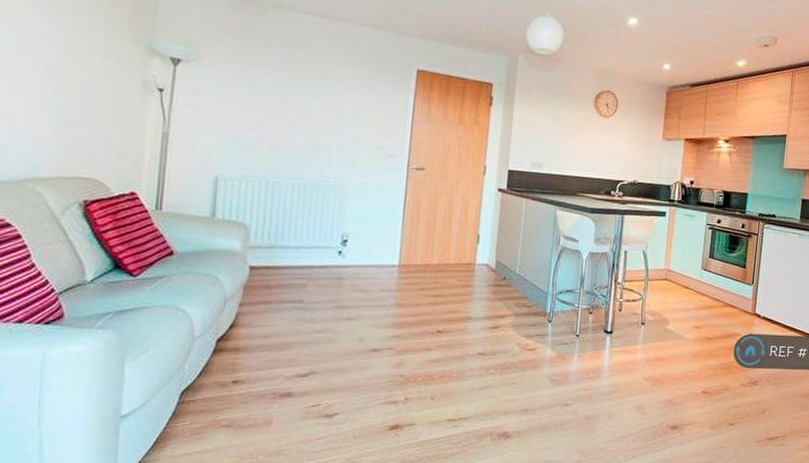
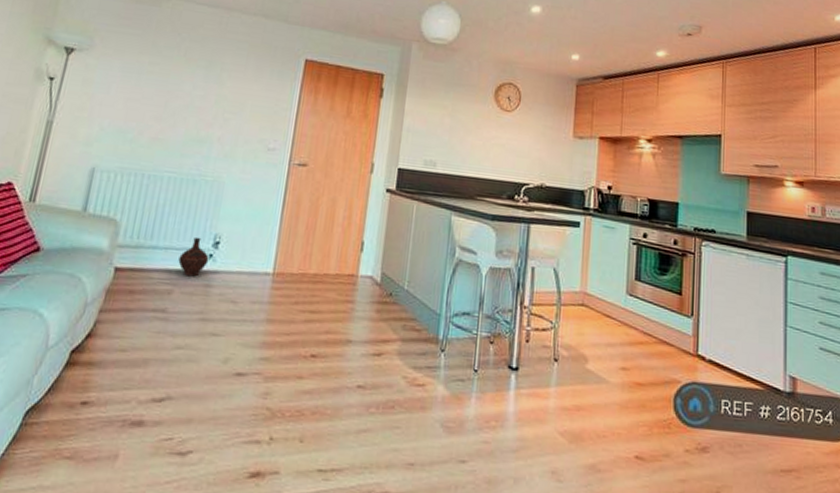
ceramic jug: none [310,236,339,272] -> present [178,236,209,277]

